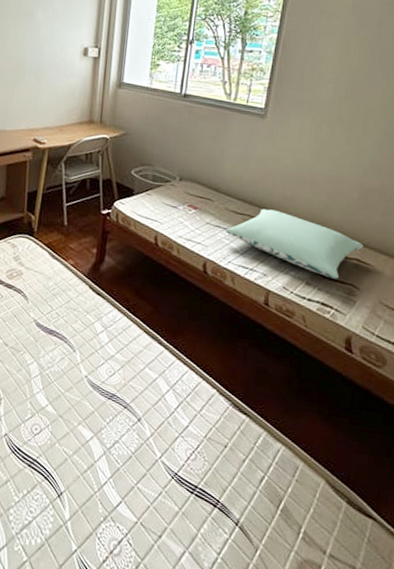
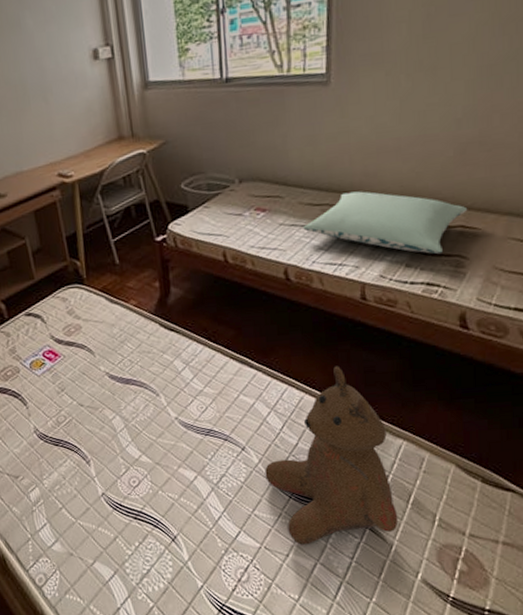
teddy bear: none [154,360,269,535] -> present [265,366,399,545]

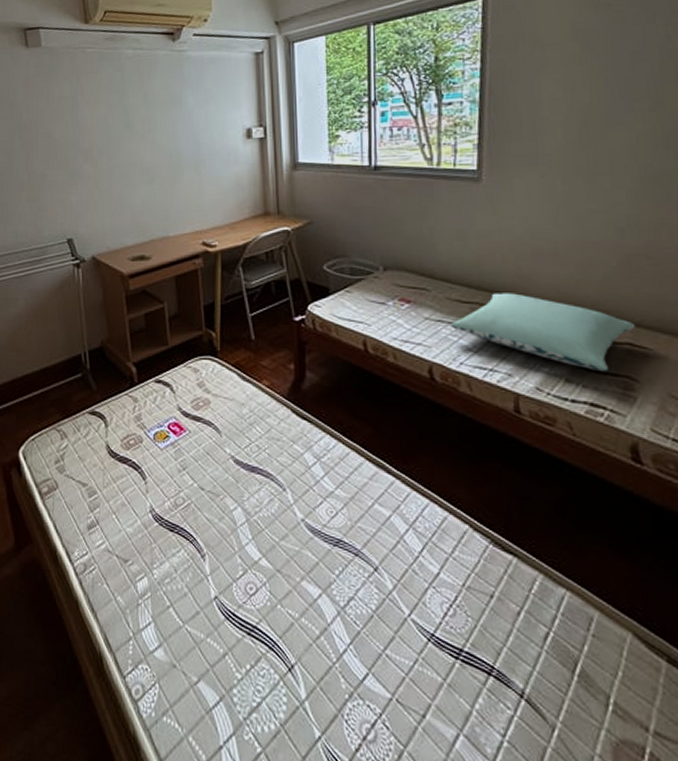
teddy bear: present [265,366,399,545] -> none [400,485,562,709]

